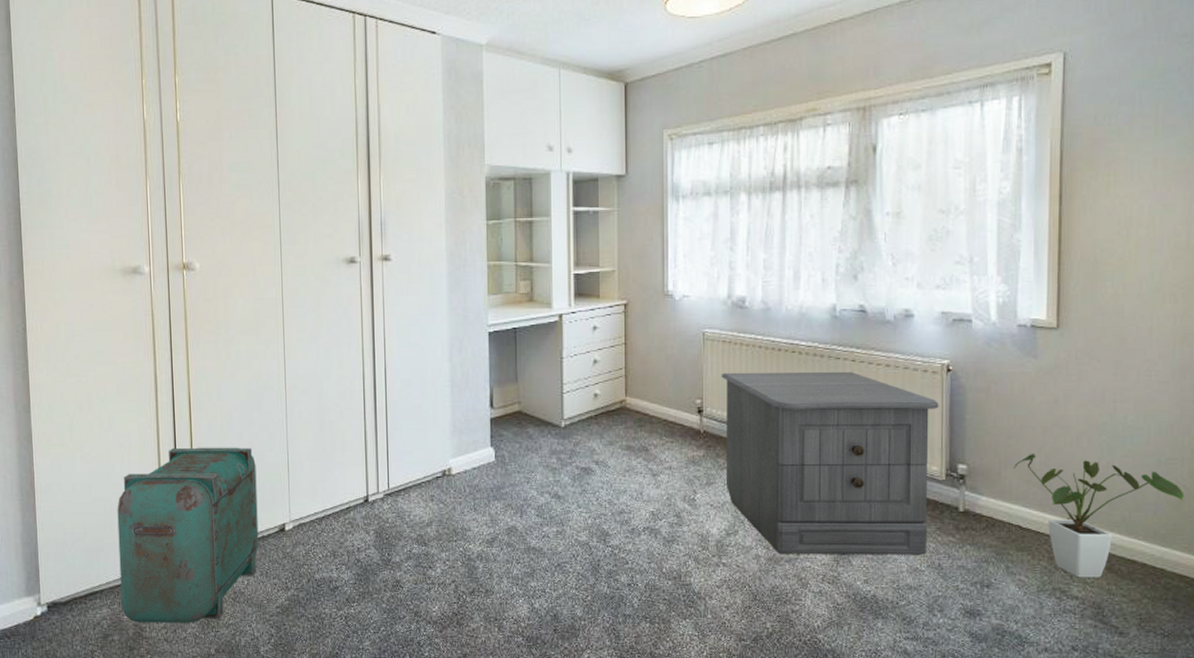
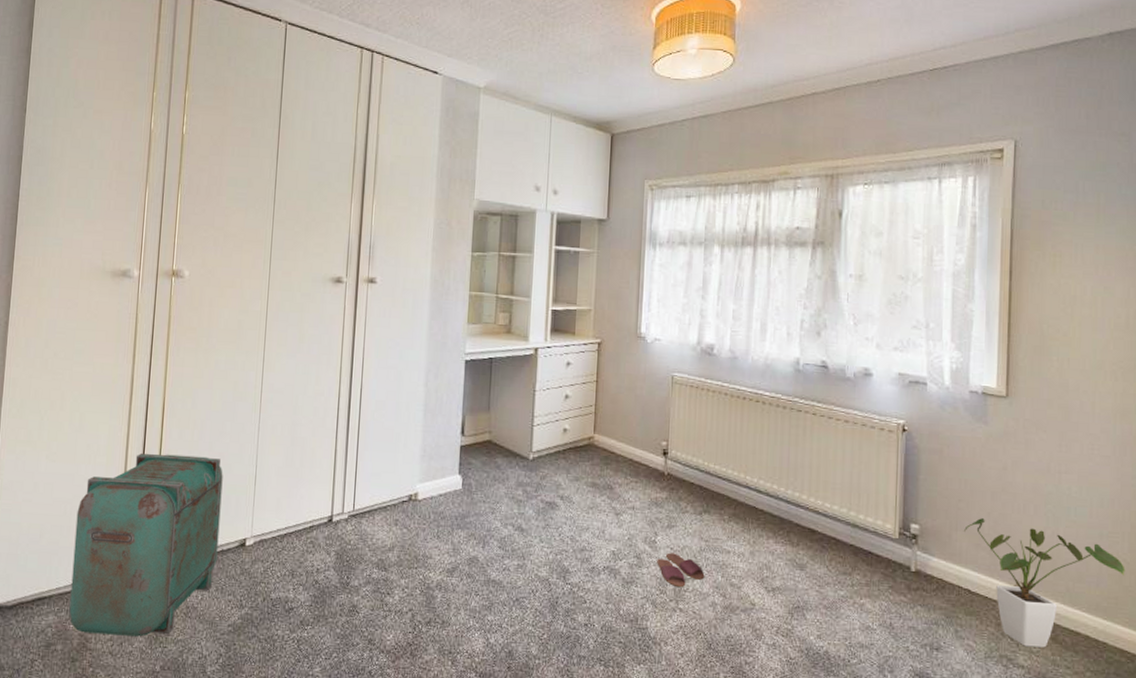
slippers: none [697,509,747,542] -> present [657,552,705,587]
nightstand: present [721,371,939,554] -> none [687,416,894,612]

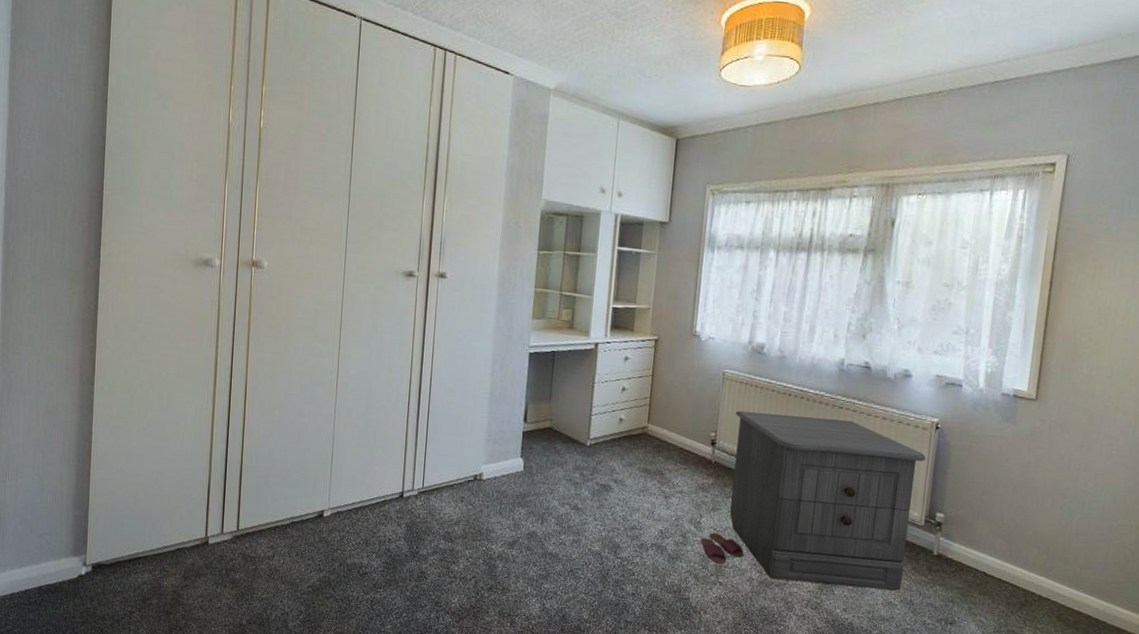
suitcase: present [69,452,223,637] -> none [162,430,302,594]
nightstand: none [687,416,894,612] -> present [730,410,926,590]
house plant: present [963,518,1125,648] -> none [984,509,1130,625]

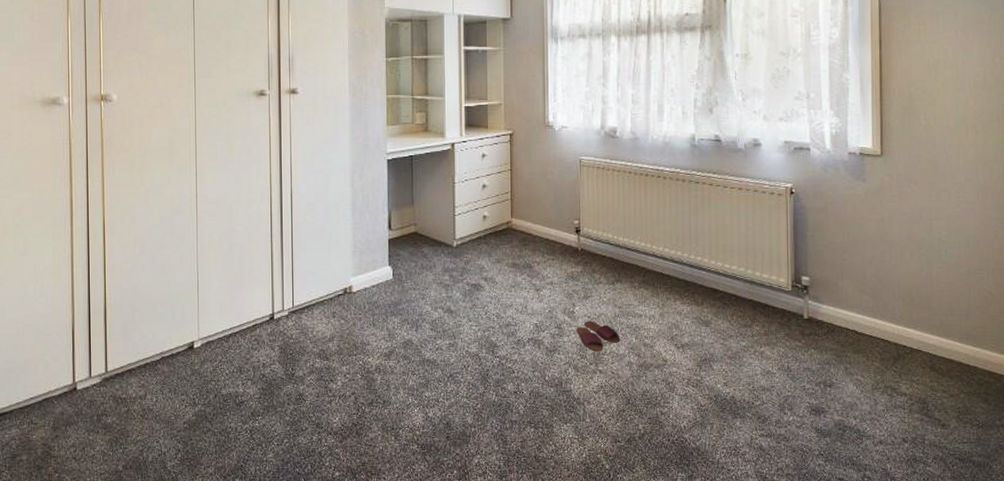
nightstand: present [730,410,926,590] -> none [596,194,784,360]

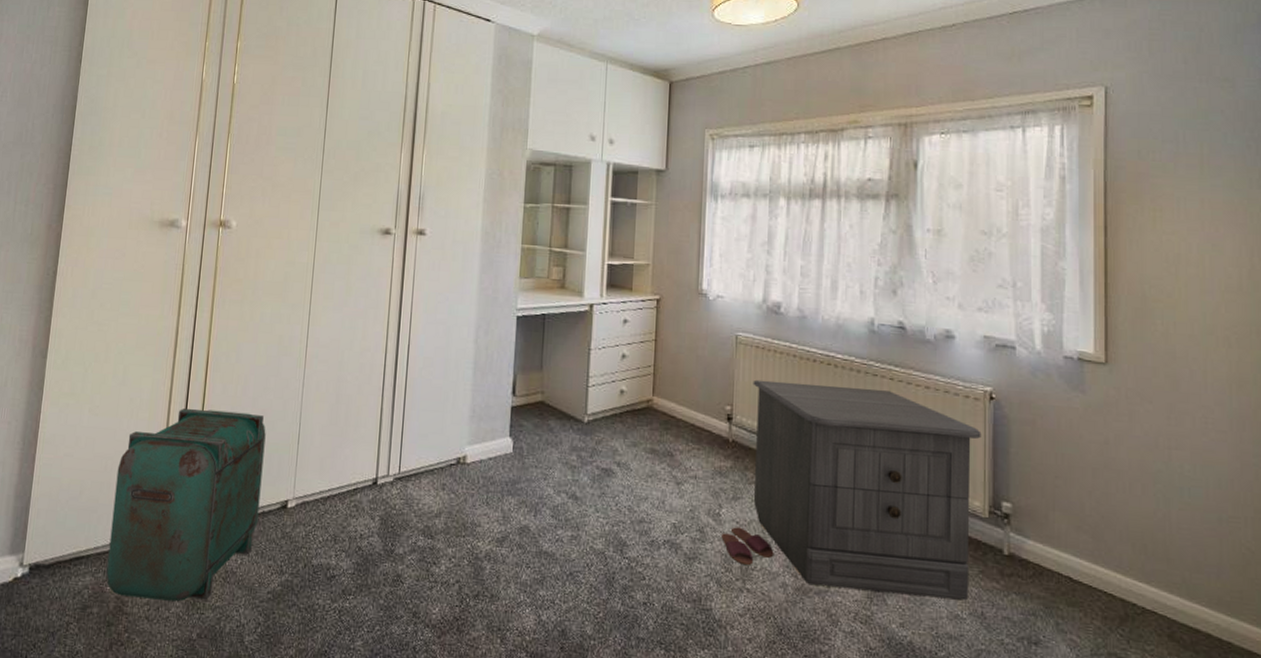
suitcase: none [29,269,168,442] -> present [106,408,266,602]
nightstand: none [596,194,784,360] -> present [753,379,981,599]

